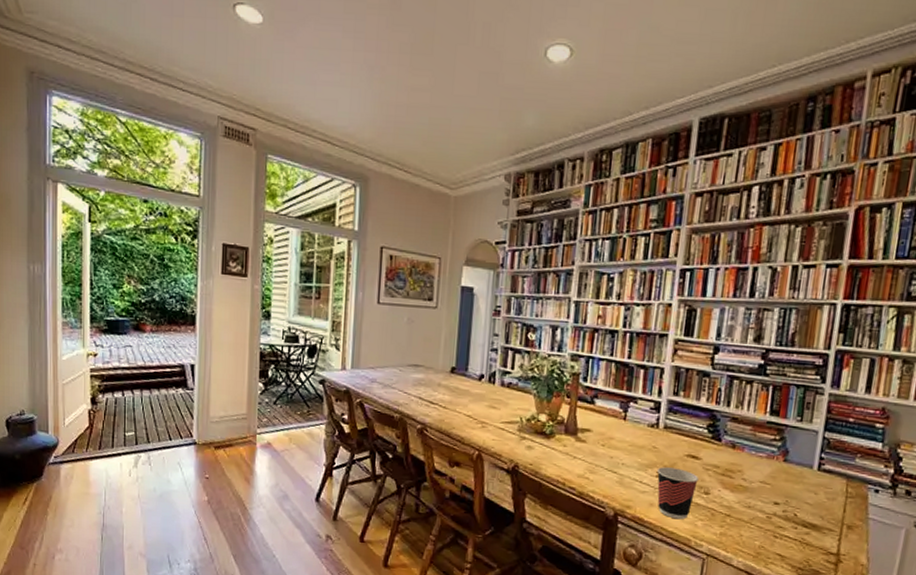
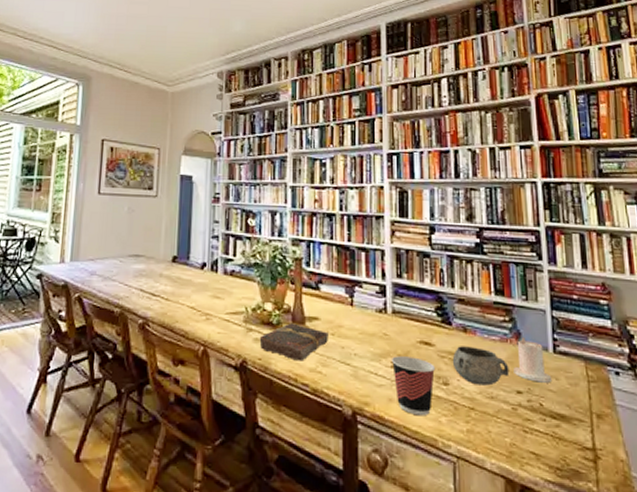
book: none [531,433,599,468] -> present [259,323,328,361]
decorative bowl: none [715,460,771,497] -> present [452,346,510,386]
candle: none [775,455,812,497] -> present [514,337,553,383]

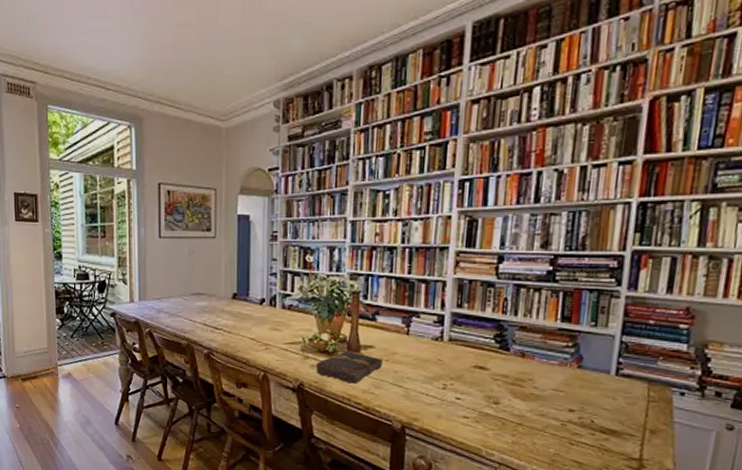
cup: present [391,356,436,416] -> none [443,379,488,430]
decorative bowl: present [452,346,510,386] -> none [505,370,565,405]
candle: present [514,337,553,383] -> none [569,361,609,403]

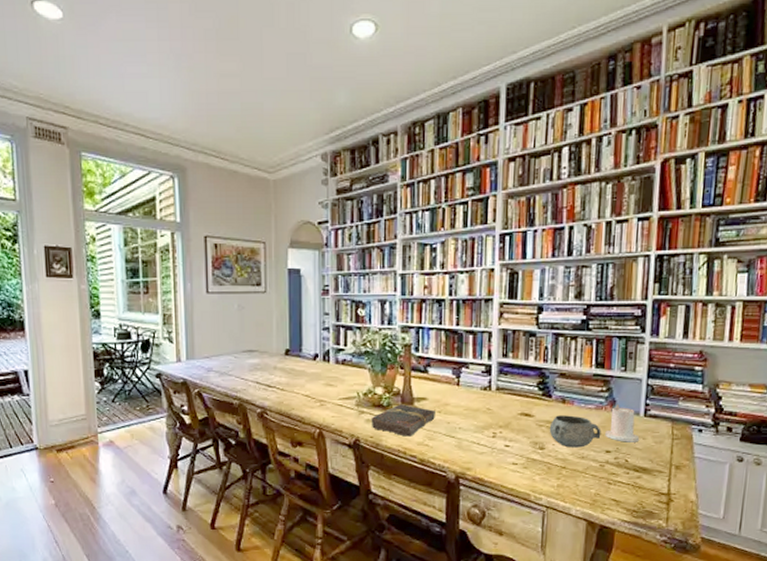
decorative bowl: none [505,370,565,405] -> present [549,415,601,448]
candle: none [569,361,609,403] -> present [605,404,640,442]

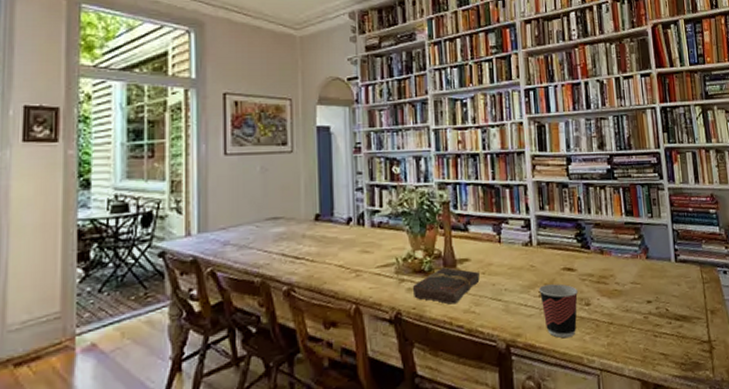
cup: none [492,427,534,476] -> present [538,284,579,338]
decorative bowl: present [549,415,601,448] -> none [592,266,641,301]
candle: present [605,404,640,442] -> none [644,252,675,291]

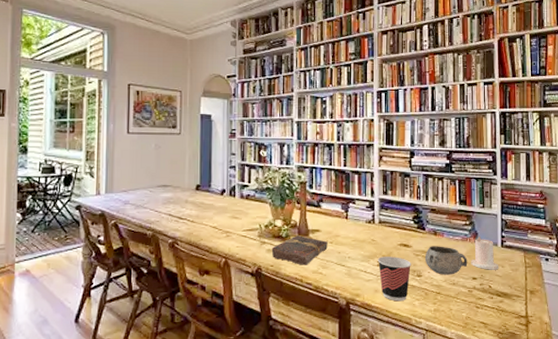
decorative bowl: none [592,266,641,301] -> present [424,246,468,275]
candle: none [644,252,675,291] -> present [471,236,499,270]

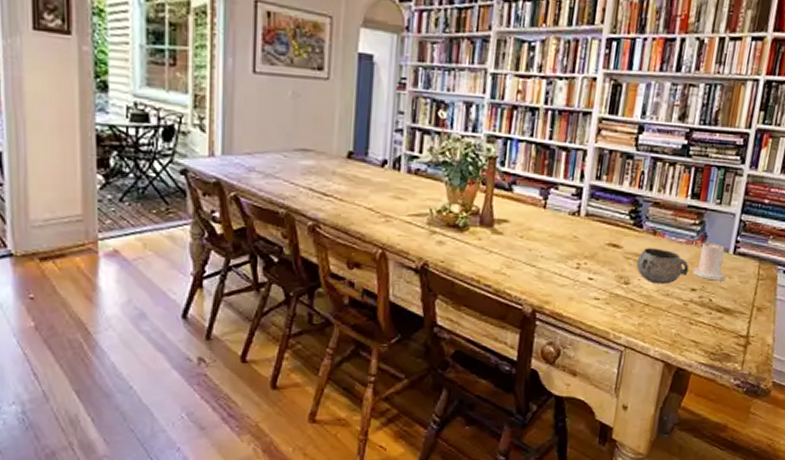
book: present [271,235,328,265] -> none [443,225,517,263]
cup: present [377,257,412,302] -> none [577,258,620,312]

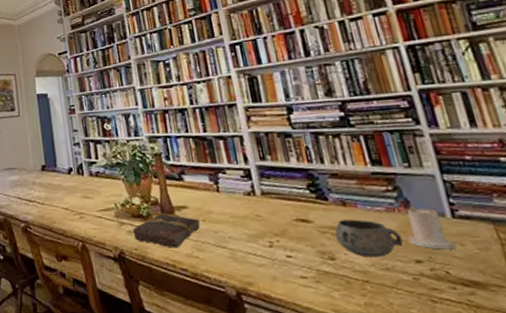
book: none [443,225,517,263] -> present [132,213,201,248]

